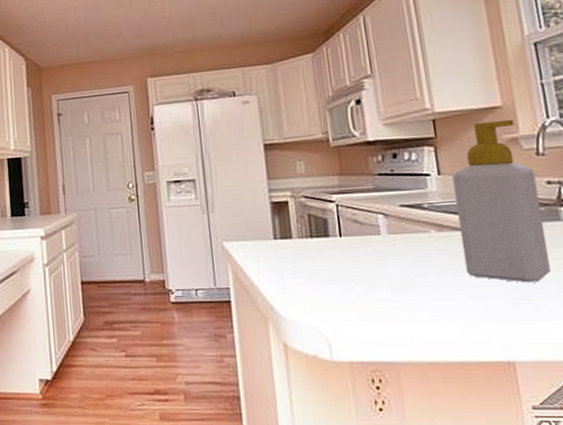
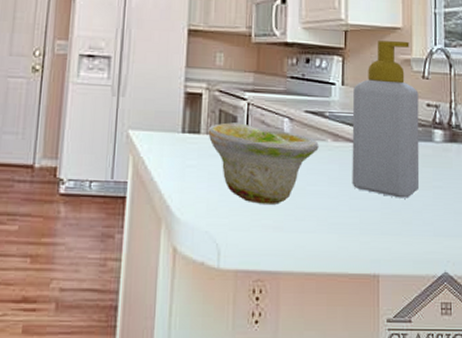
bowl: none [299,224,422,299] -> present [208,122,319,204]

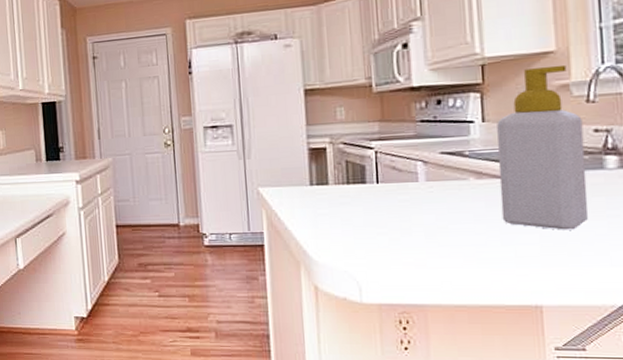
bowl: present [208,122,319,204] -> none [336,171,460,244]

